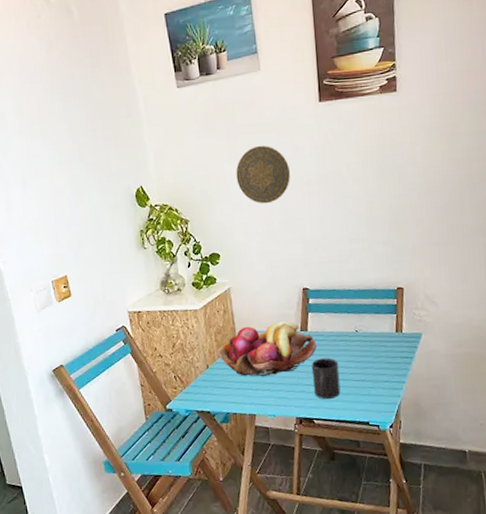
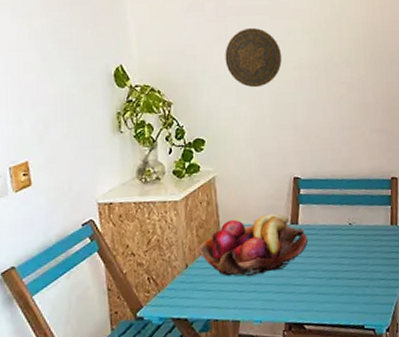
mug: present [311,358,341,399] -> none [302,254,334,301]

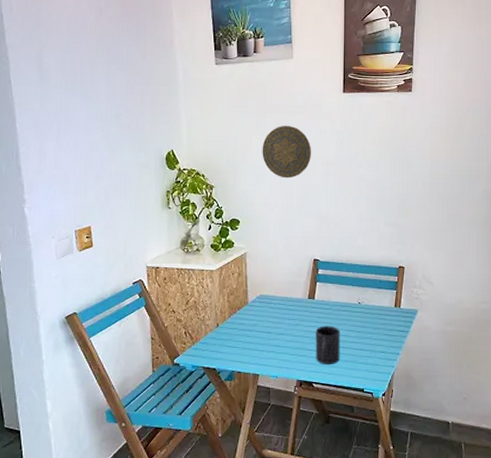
fruit basket: present [198,213,309,277] -> none [228,289,322,338]
mug: none [302,254,334,301] -> present [315,326,340,364]

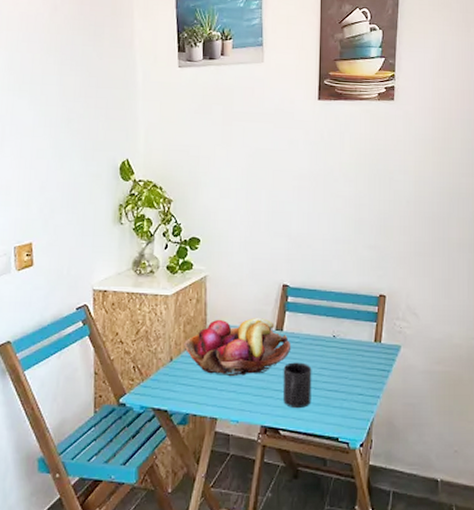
fruit basket: none [228,289,322,338] -> present [184,318,291,376]
decorative plate: present [262,125,312,179] -> none [227,134,283,193]

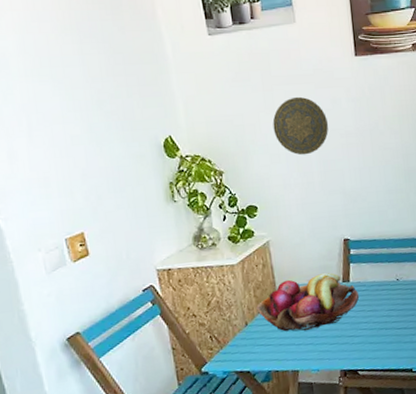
decorative plate: none [227,134,283,193] -> present [272,96,329,156]
mug: present [282,362,312,408] -> none [354,307,384,350]

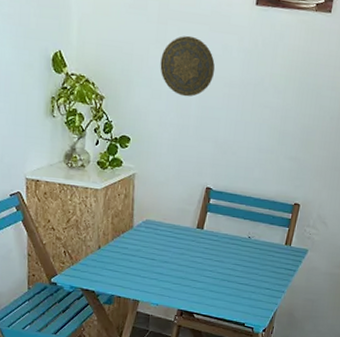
fruit basket: present [256,273,360,332] -> none [111,214,210,266]

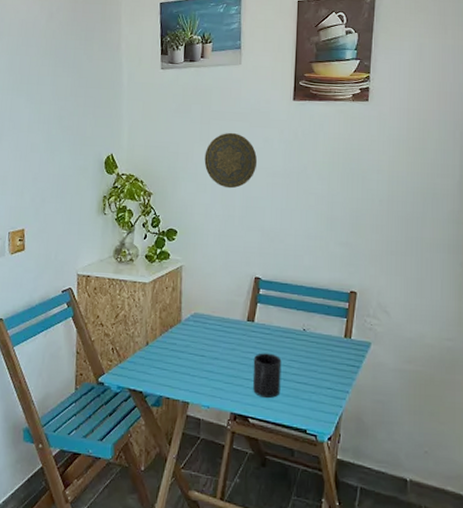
mug: none [199,257,227,297] -> present [252,353,282,398]

